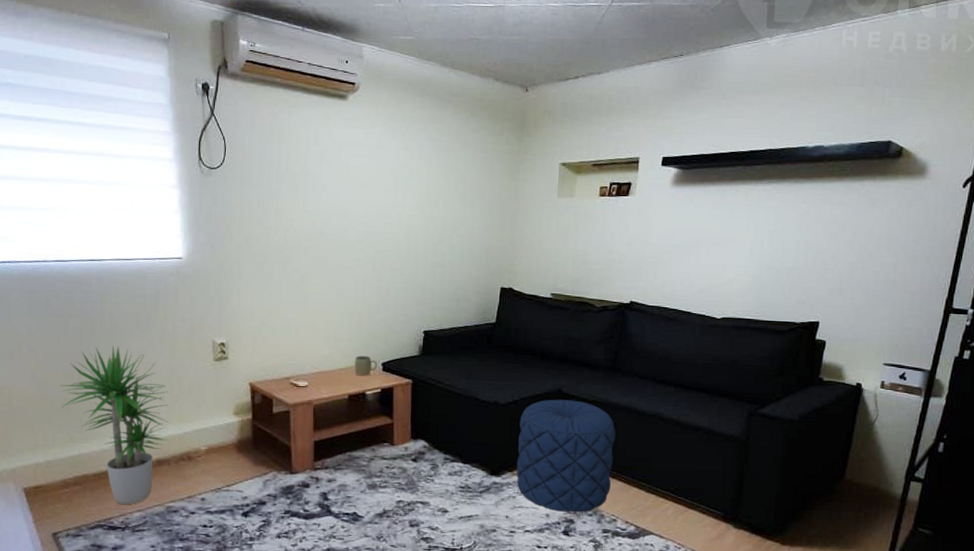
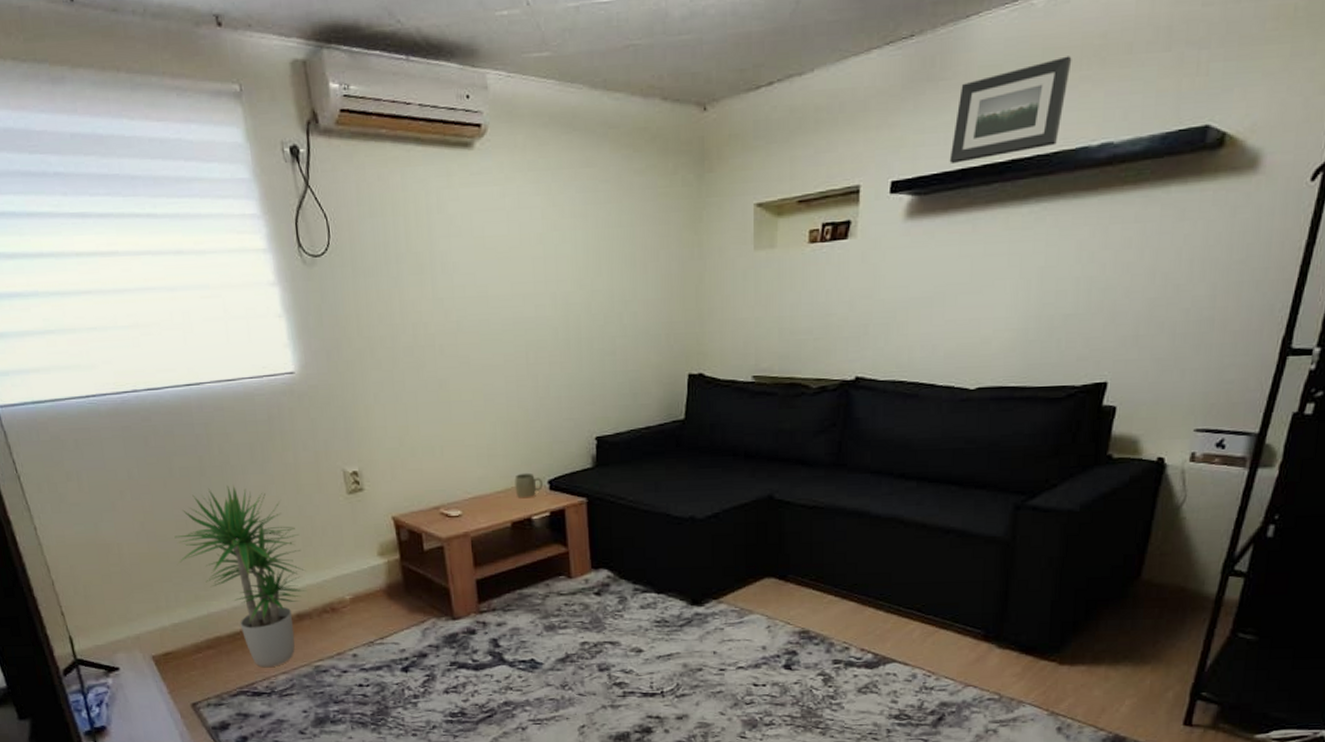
pouf: present [516,399,616,513] -> none [722,507,844,643]
picture frame: none [706,82,795,150] -> present [949,56,1072,165]

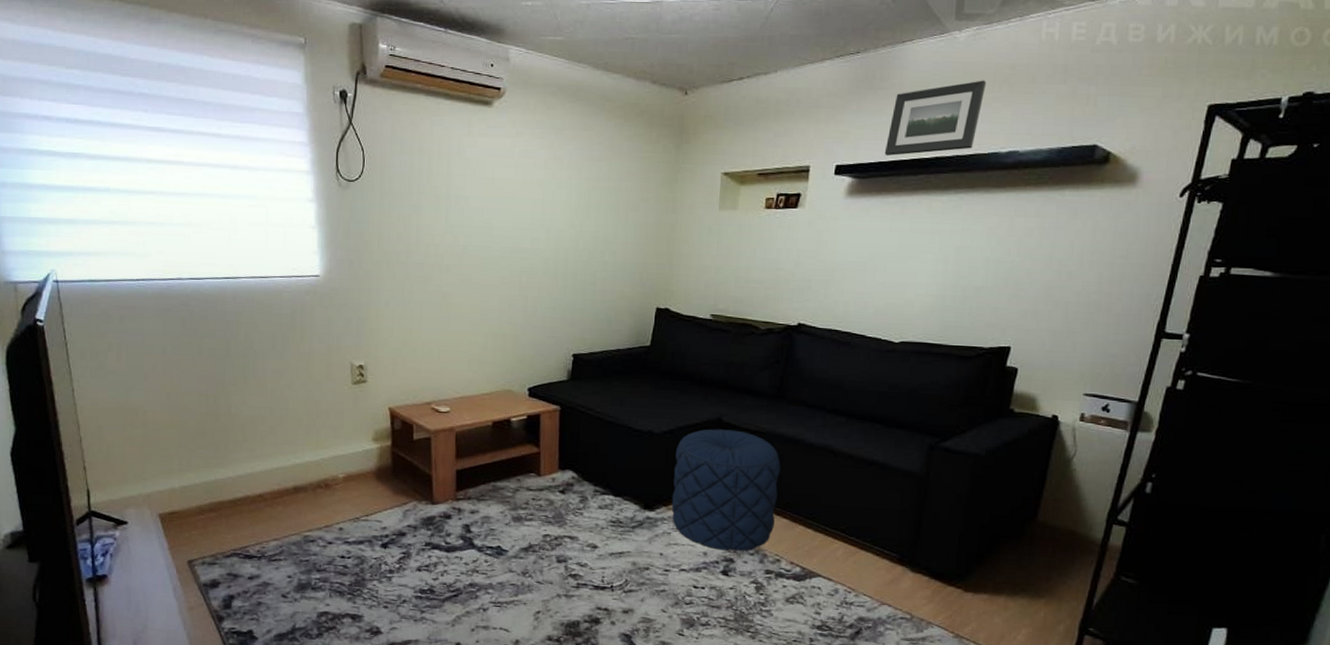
potted plant: present [174,485,307,668] -> none [195,367,307,534]
mug: present [514,472,543,499] -> none [499,379,523,402]
pouf: none [722,507,844,643] -> present [671,429,781,551]

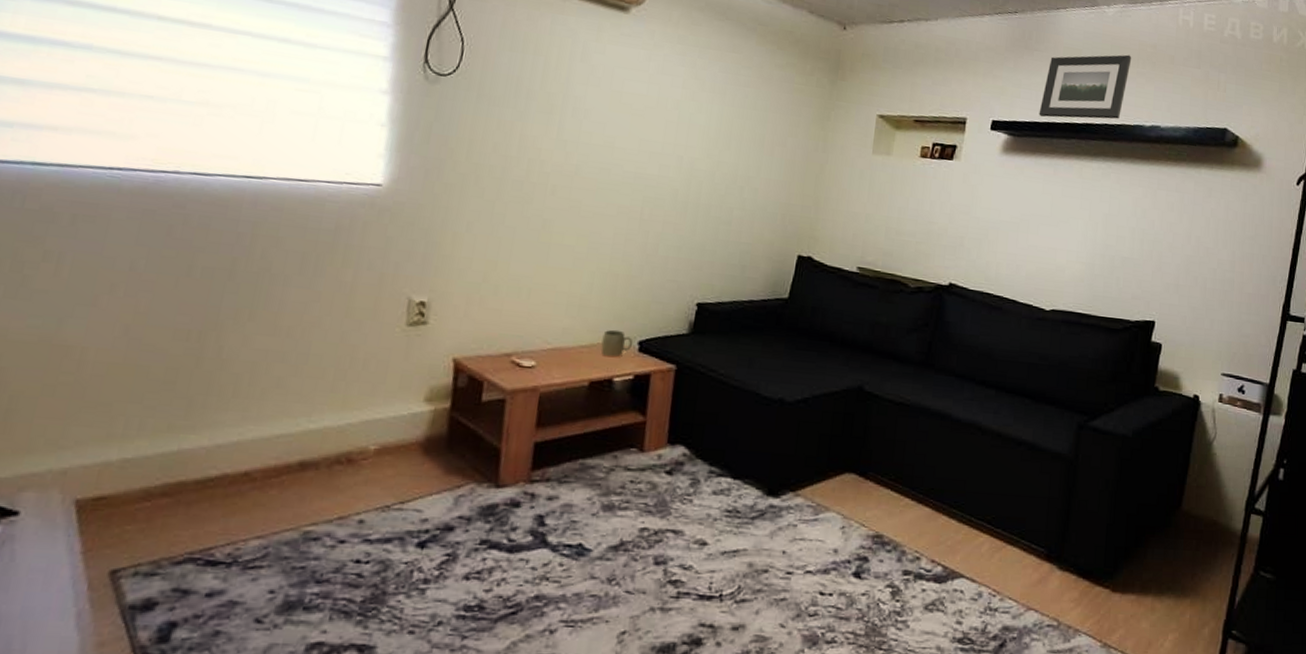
mug: none [499,379,523,402] -> present [600,329,633,358]
pouf: present [671,429,781,551] -> none [799,399,925,547]

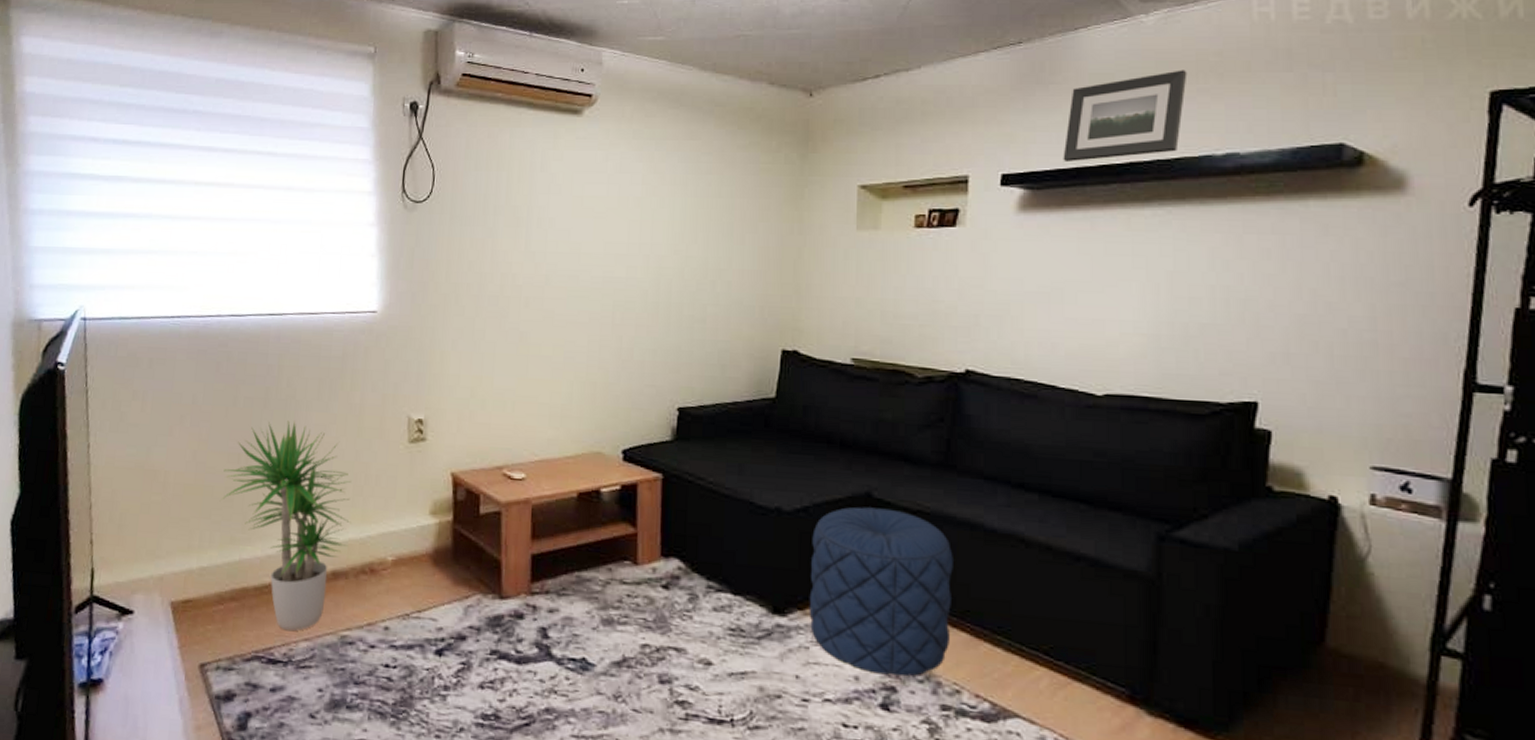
potted plant: none [161,295,334,529] -> present [222,420,352,632]
mug: present [600,329,633,358] -> none [586,439,616,468]
pouf: none [799,399,925,547] -> present [809,507,953,676]

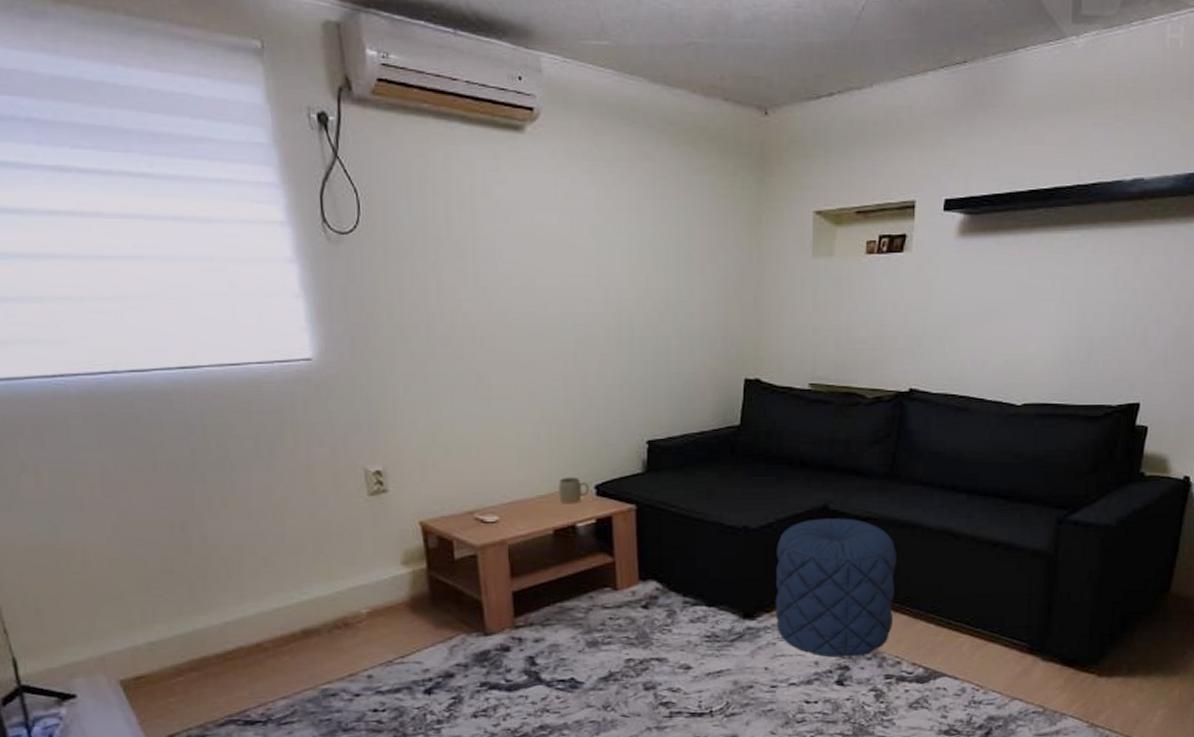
potted plant: present [222,420,352,632] -> none [156,483,316,692]
mug: none [586,439,616,468] -> present [558,476,589,504]
picture frame: present [1063,70,1187,163] -> none [998,95,1108,188]

